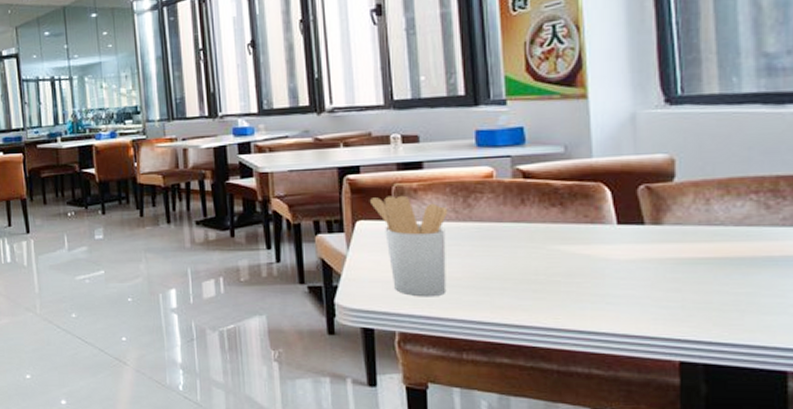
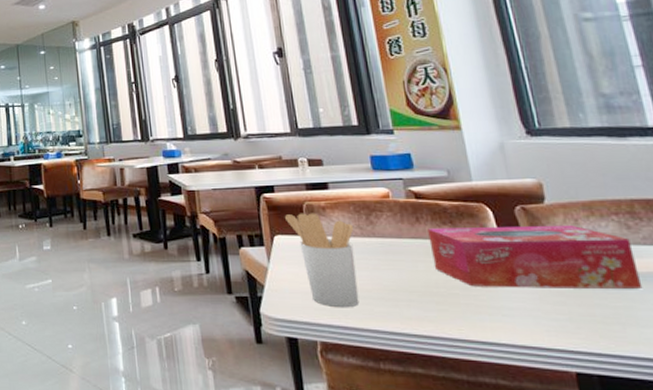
tissue box: none [533,205,772,275] -> present [428,224,643,288]

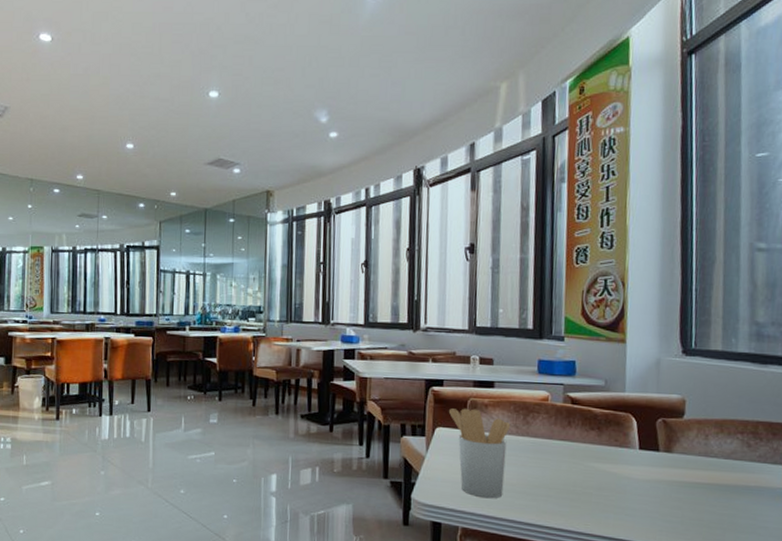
tissue box: present [428,224,643,288] -> none [575,432,748,500]

